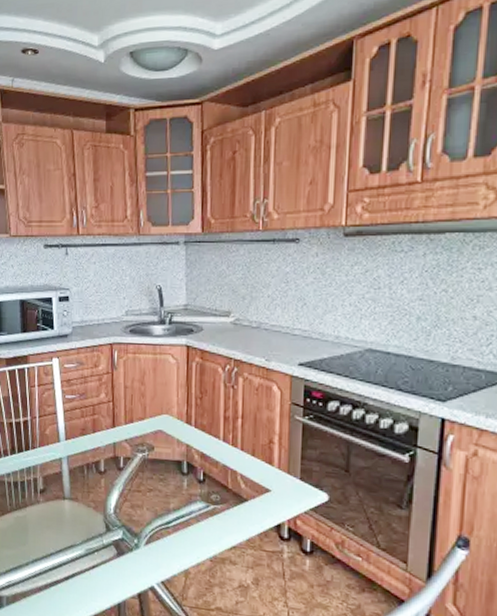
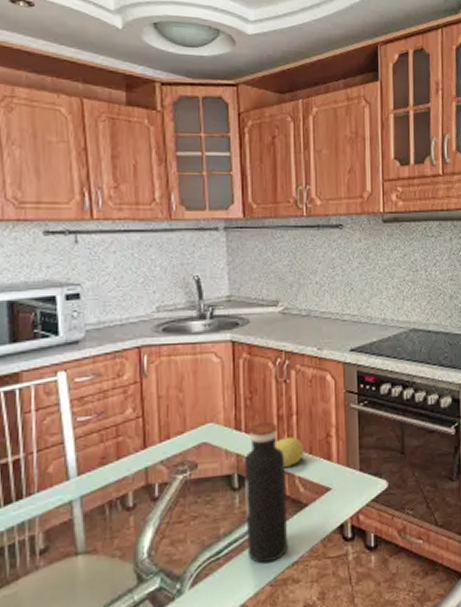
water bottle: none [192,421,229,542] -> present [243,422,288,564]
fruit: none [220,437,248,464] -> present [274,437,305,468]

